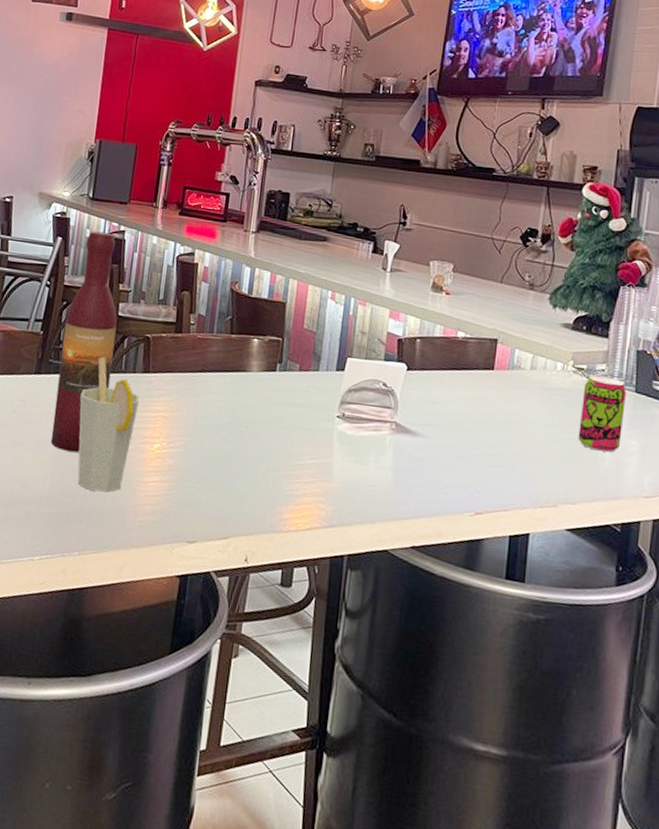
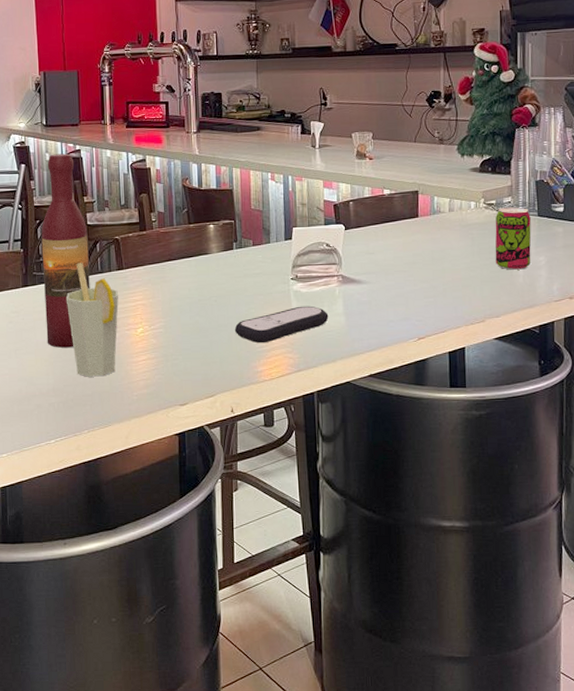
remote control: none [263,450,374,487] -> present [234,305,329,343]

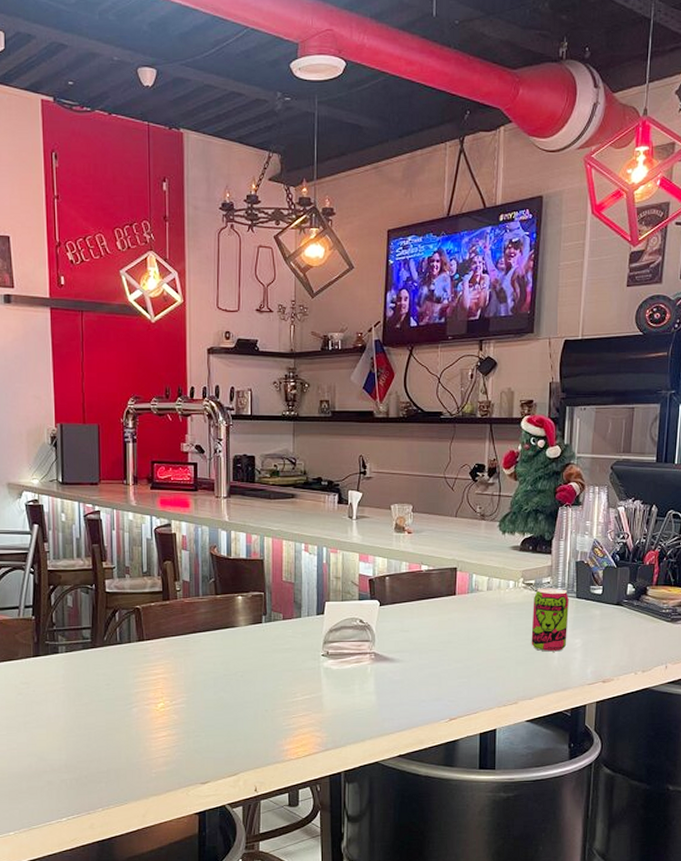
wine bottle: present [41,153,91,348] -> none [55,514,109,722]
cup: present [66,263,119,377] -> none [82,632,138,753]
remote control: present [234,305,329,343] -> none [260,683,359,721]

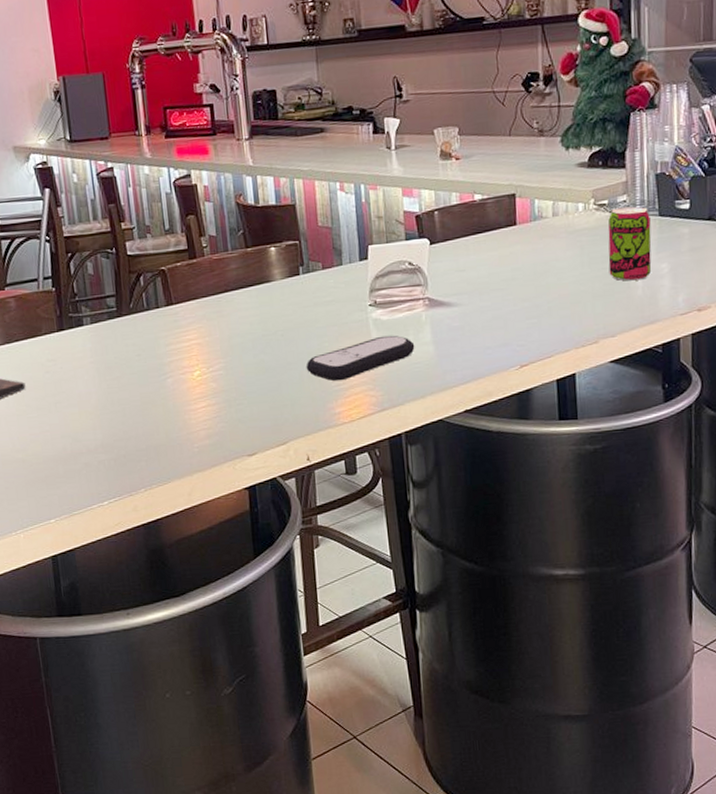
remote control: none [260,683,359,721] -> present [306,335,415,381]

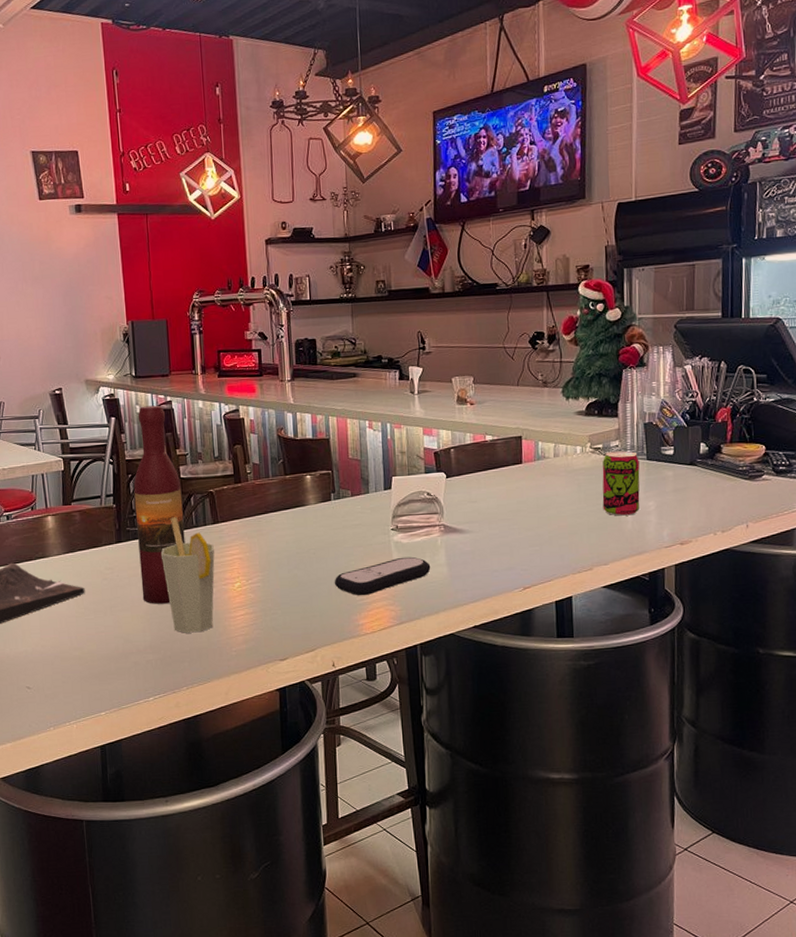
wine bottle: none [74,172,137,399] -> present [133,405,187,604]
cup: none [109,299,172,430] -> present [161,517,215,633]

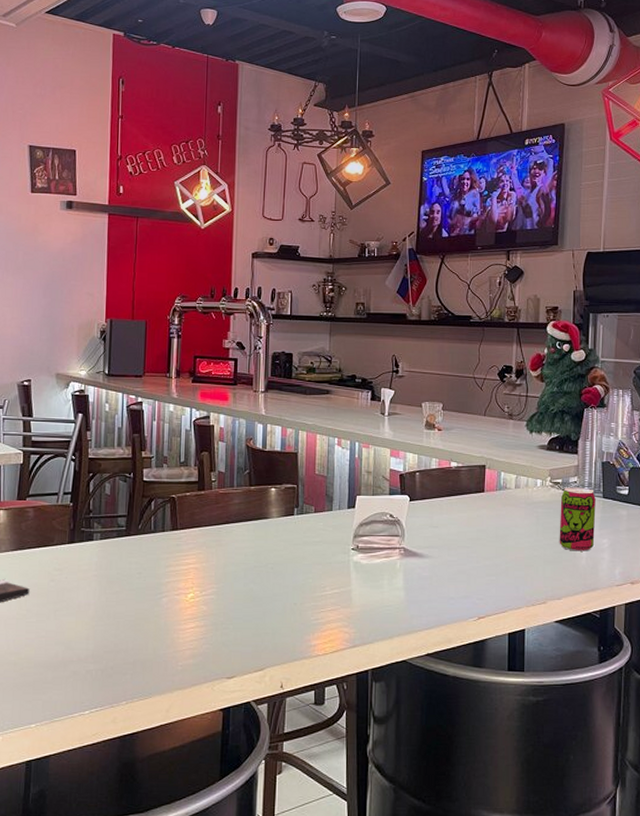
wine bottle: present [133,405,187,604] -> none [90,405,143,611]
cup: present [161,517,215,633] -> none [114,520,170,644]
remote control: present [334,556,431,596] -> none [289,578,388,616]

